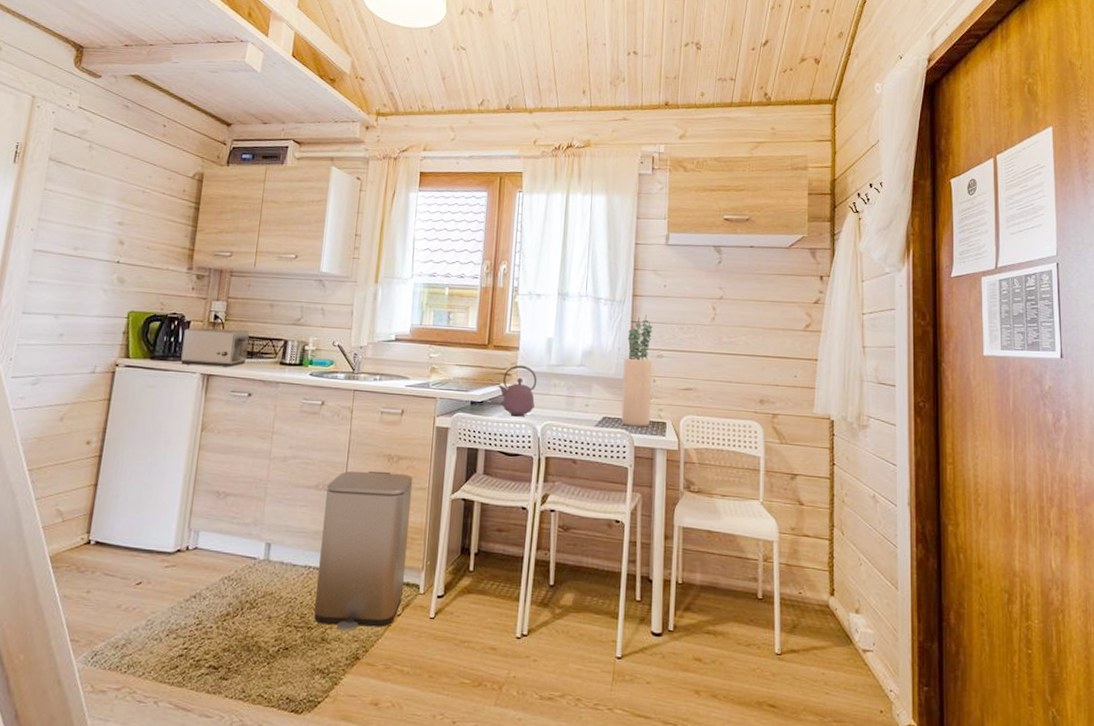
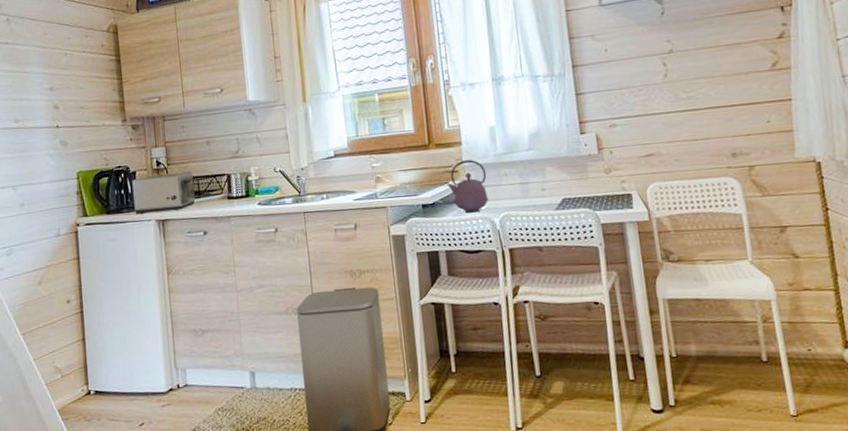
vase: present [621,314,652,427] -> none [573,84,615,204]

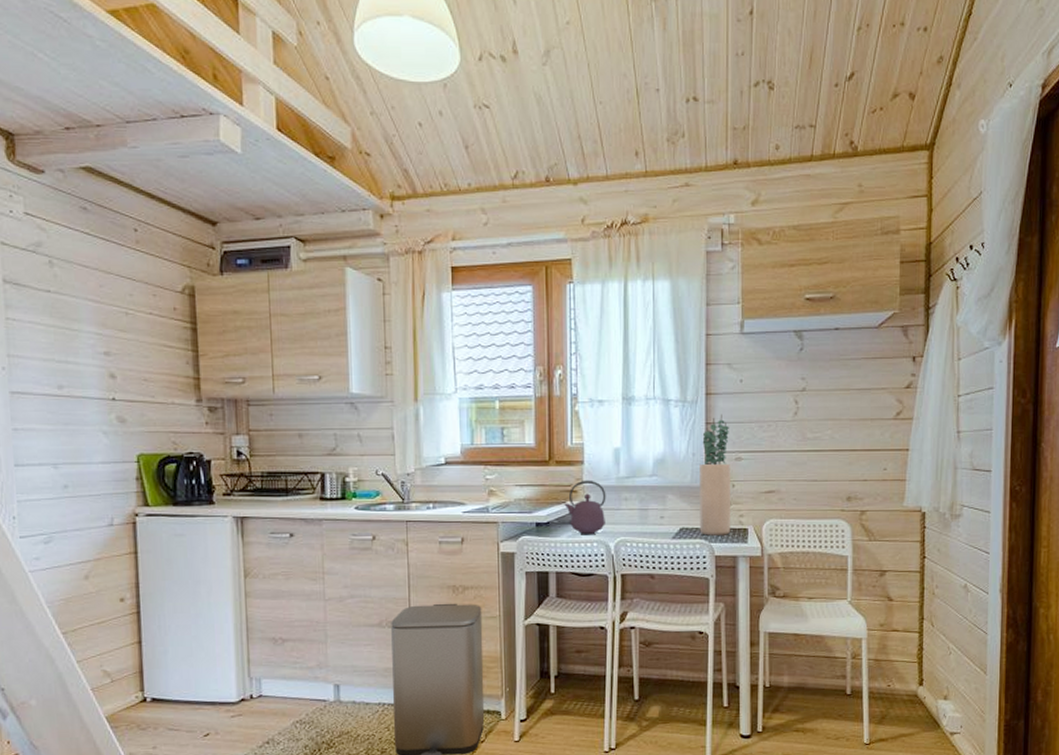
toaster: present [131,171,196,214] -> none [205,465,282,509]
vase: none [573,84,615,204] -> present [699,414,731,536]

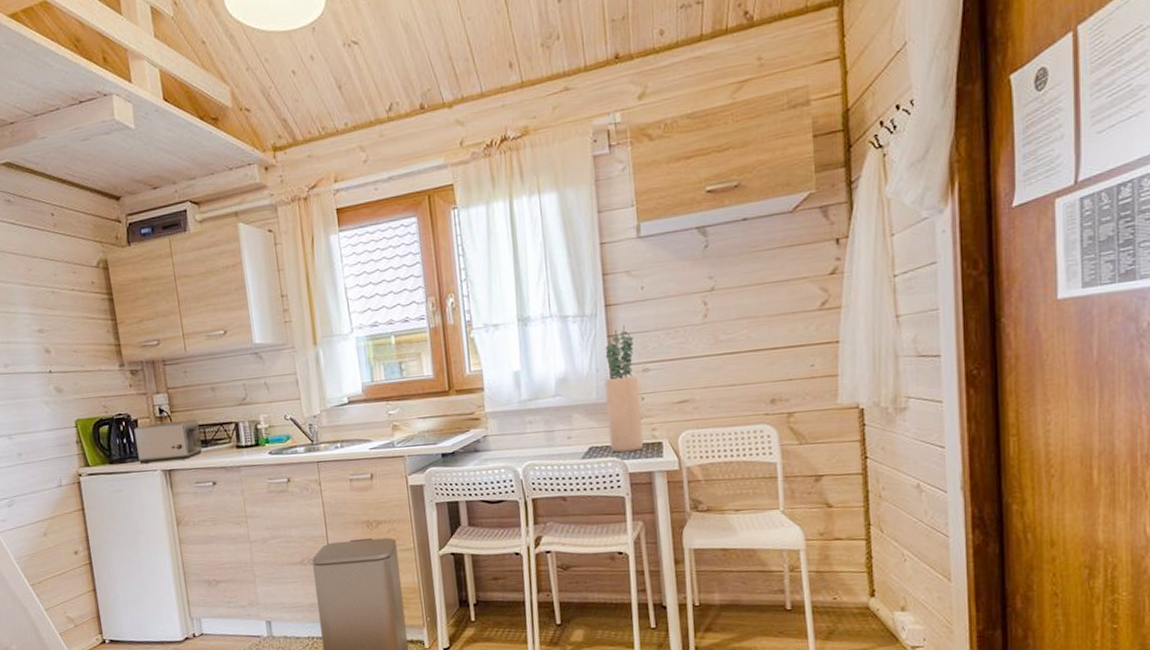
toaster: none [205,465,282,509] -> present [133,419,203,464]
teapot: present [563,480,606,534] -> none [466,406,511,461]

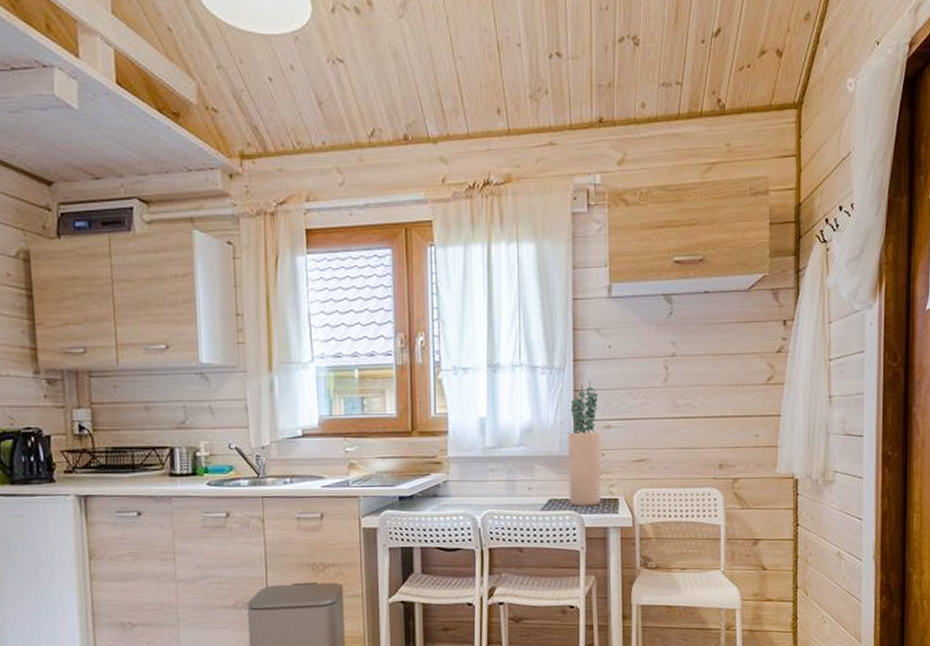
toaster: present [133,419,203,464] -> none [44,440,129,487]

